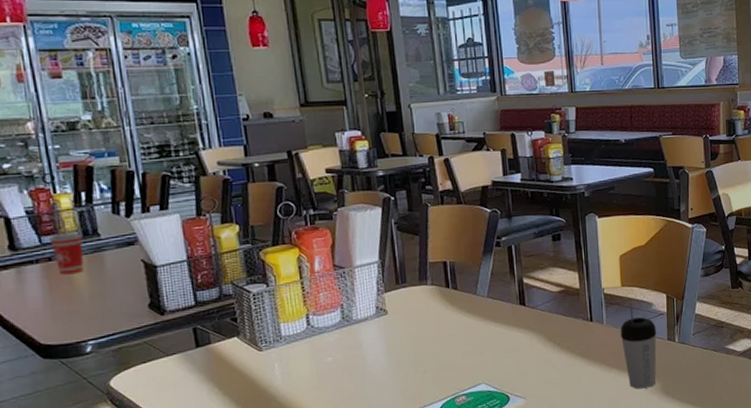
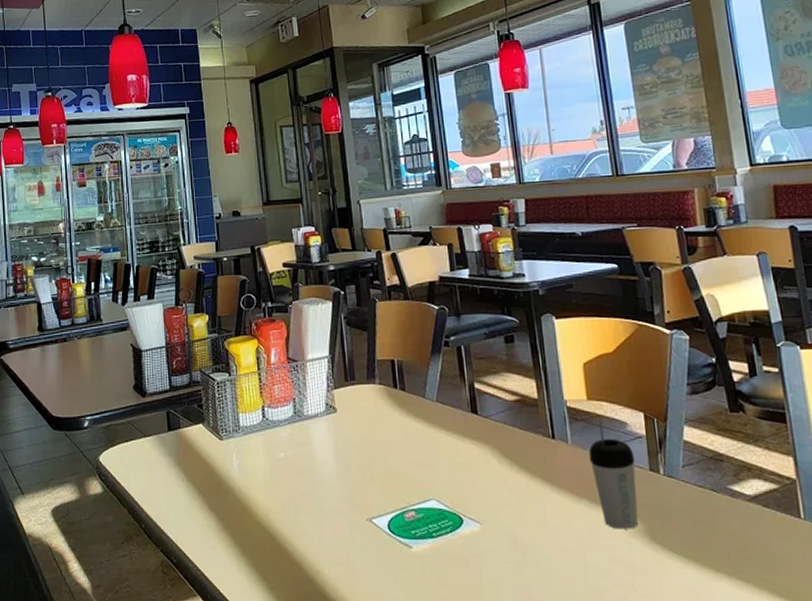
beverage cup: present [40,215,84,275] -> none [61,301,90,355]

